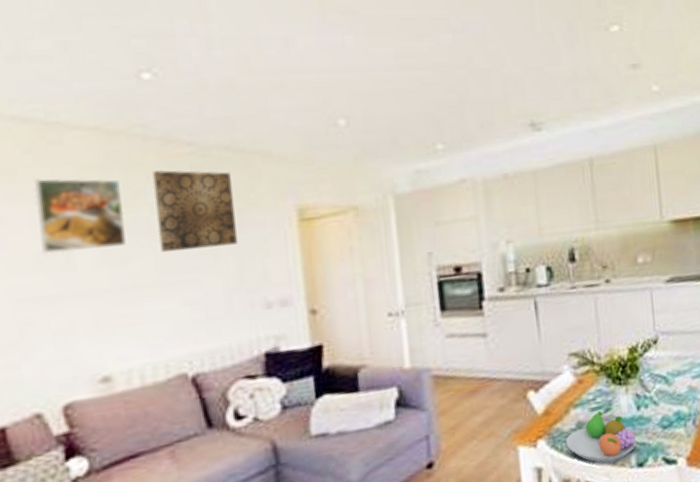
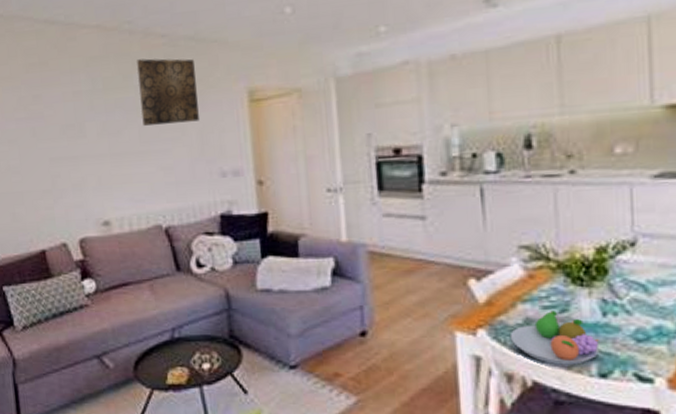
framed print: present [33,178,126,255] -> none [59,67,119,125]

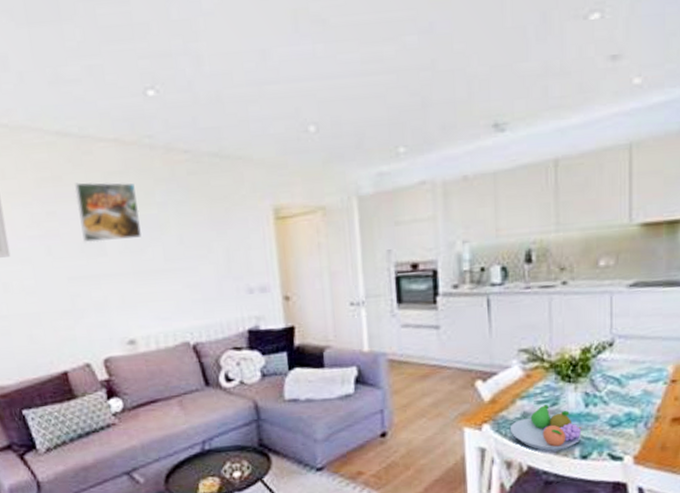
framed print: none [59,67,119,125] -> present [74,182,141,243]
wall art: present [137,58,199,126] -> none [159,174,225,243]

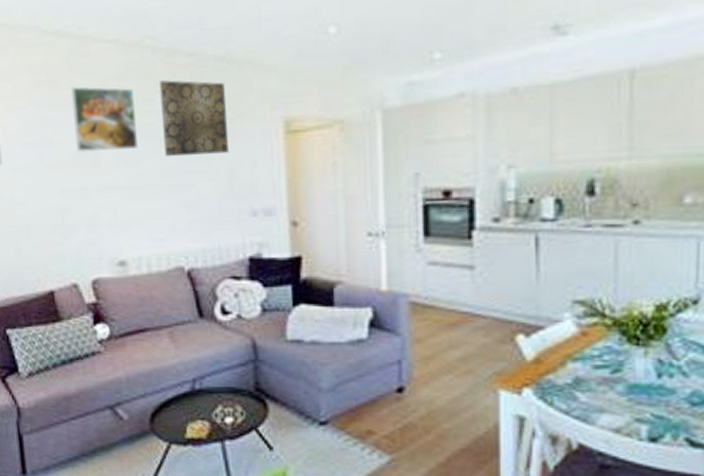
wall art: none [159,174,225,243] -> present [159,80,228,156]
fruit bowl: present [509,405,582,451] -> none [557,371,652,428]

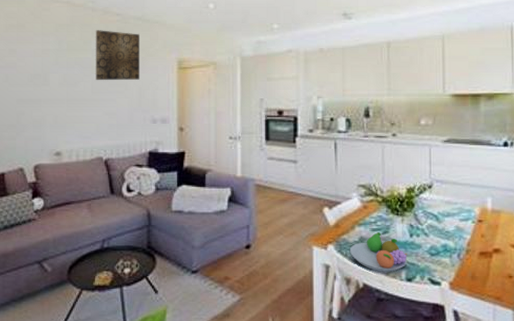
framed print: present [70,86,138,153] -> none [32,30,78,75]
fruit bowl: none [557,371,652,428] -> present [349,232,407,272]

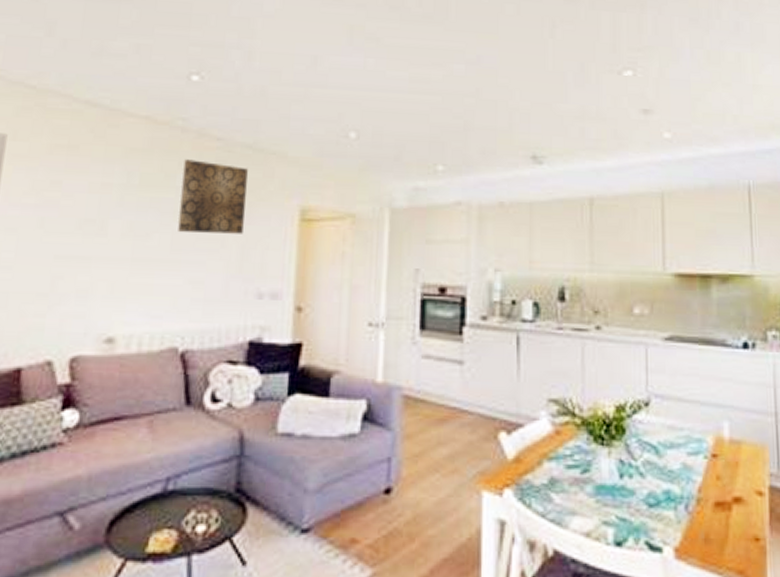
fruit bowl: present [349,232,407,272] -> none [534,471,616,531]

